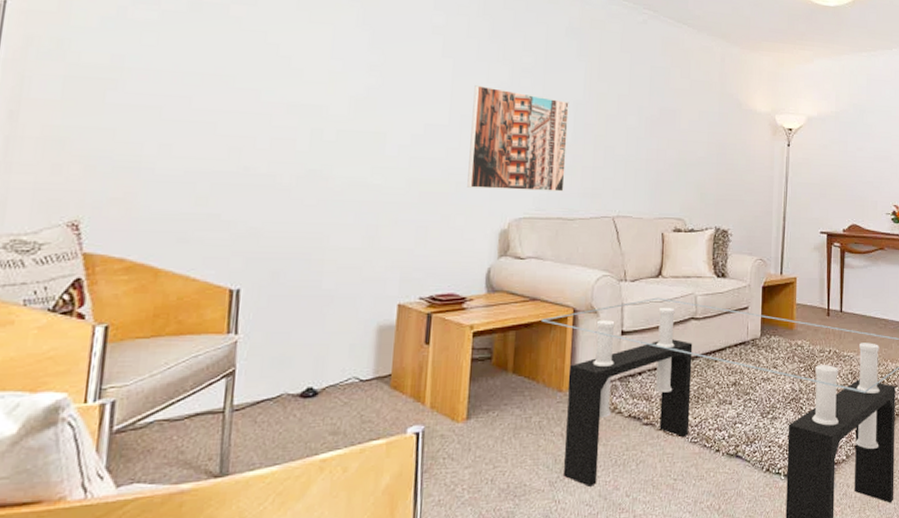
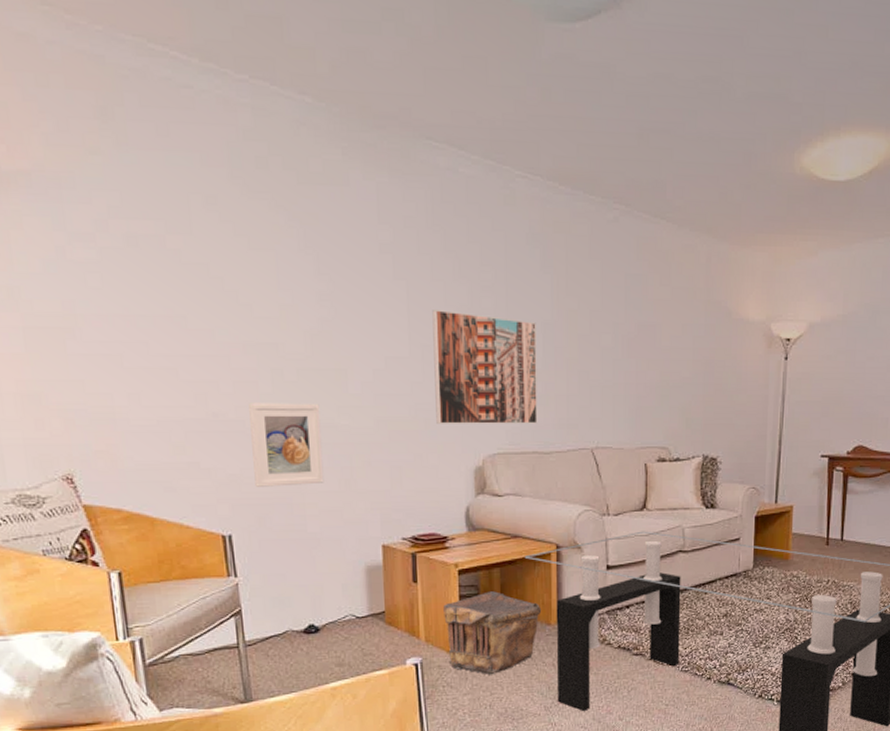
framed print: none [275,159,354,242] -> present [249,402,324,487]
pouch: none [453,355,554,446] -> present [443,591,542,675]

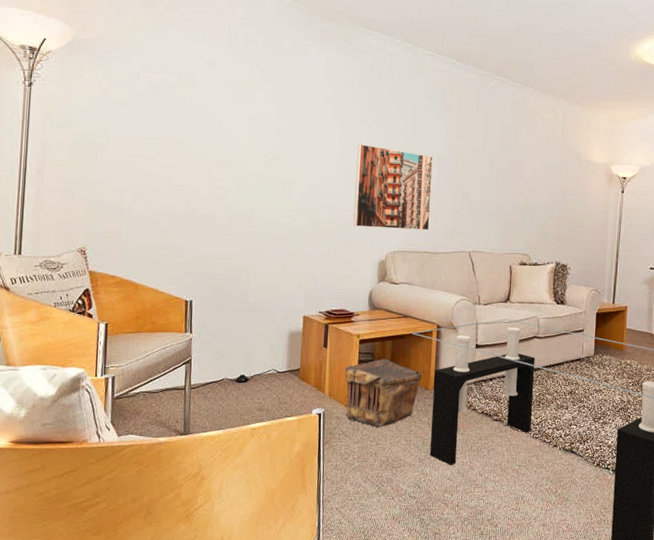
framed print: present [249,402,324,487] -> none [215,203,269,266]

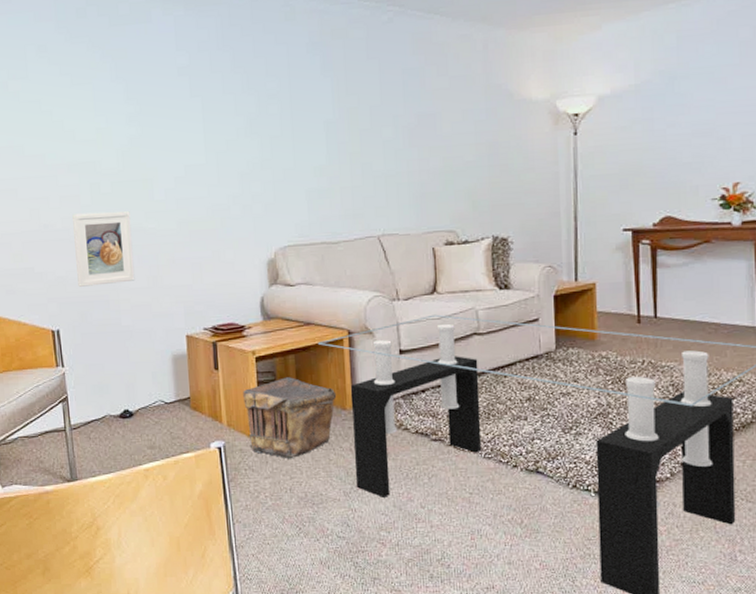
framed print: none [215,203,269,266] -> present [72,211,135,287]
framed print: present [353,144,433,231] -> none [225,119,325,222]

